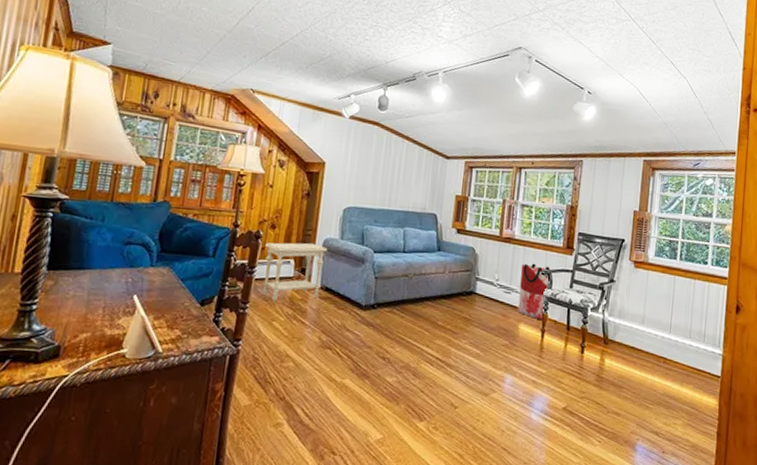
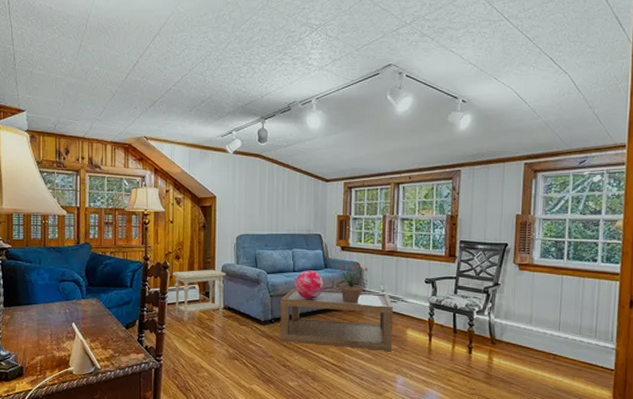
coffee table: none [381,270,507,346] -> present [280,288,393,351]
decorative globe: none [403,252,436,285] -> present [295,270,324,300]
potted plant: none [448,248,483,292] -> present [336,264,368,304]
bag: present [517,263,550,321] -> none [403,273,434,326]

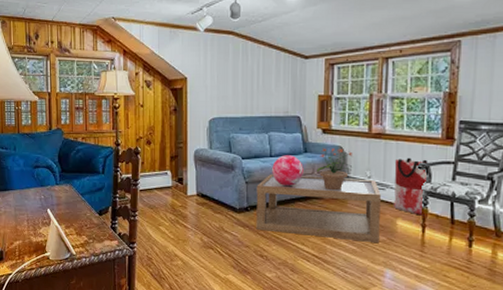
side table: present [173,269,226,323] -> none [145,154,199,210]
bag: none [403,273,434,326] -> present [393,157,428,216]

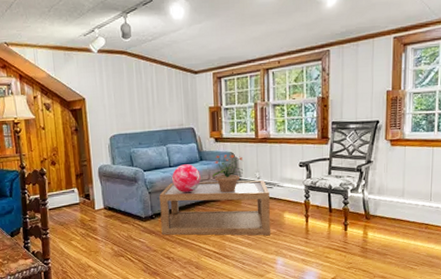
bag: present [393,157,428,216] -> none [279,157,308,208]

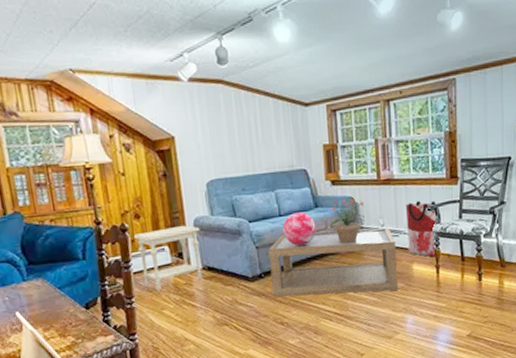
side table: none [51,171,104,226] -> present [134,225,202,292]
bag: none [279,157,308,208] -> present [405,200,437,258]

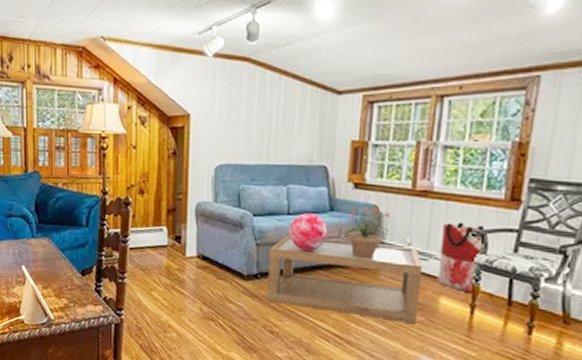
side table: present [134,225,202,292] -> none [136,207,201,272]

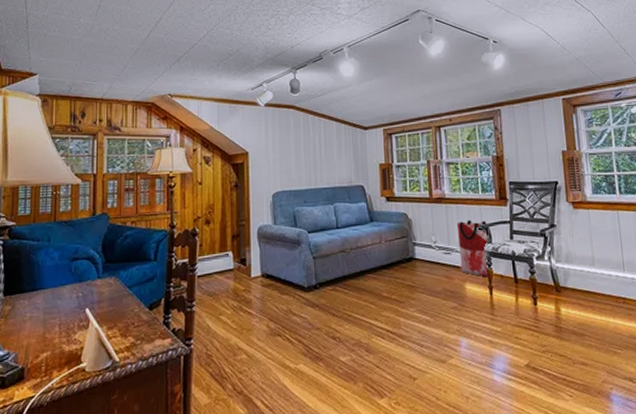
coffee table: present [266,235,422,323] -> none [325,244,451,310]
decorative globe: present [289,213,328,252] -> none [339,225,371,259]
potted plant: present [344,206,390,259] -> none [384,215,419,259]

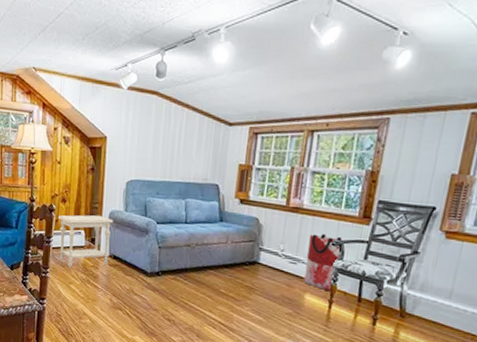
side table: none [203,232,263,297] -> present [59,215,114,268]

